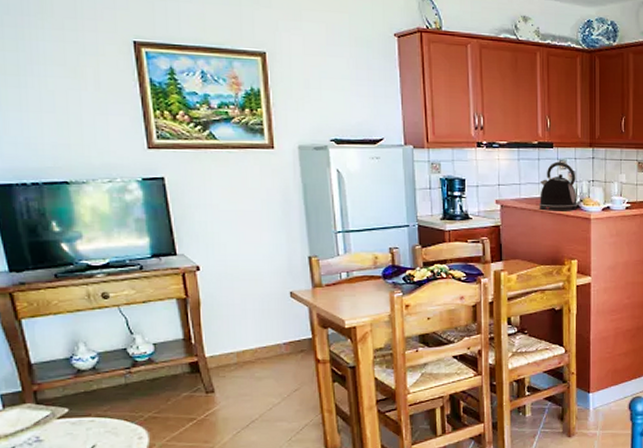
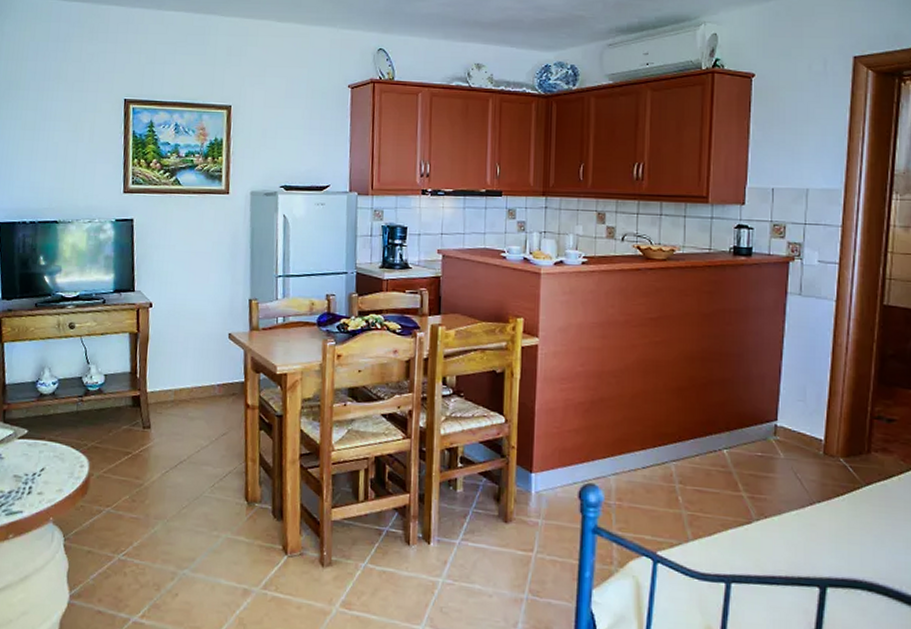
kettle: present [538,161,577,211] -> none [483,210,526,264]

